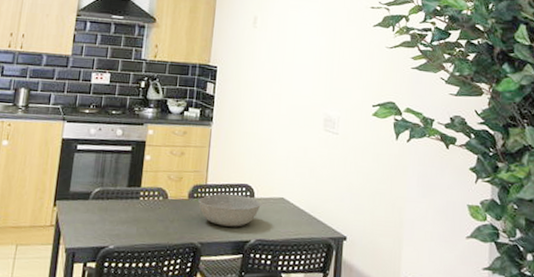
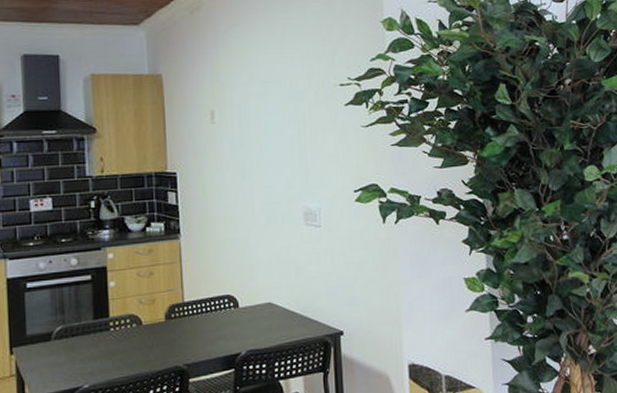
bowl: present [198,192,261,227] -> none [177,307,247,343]

